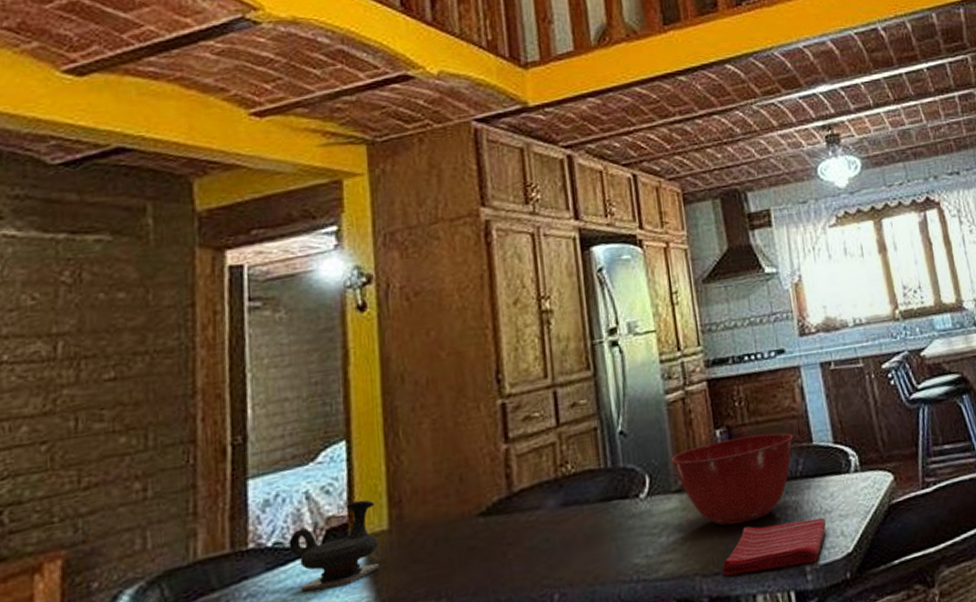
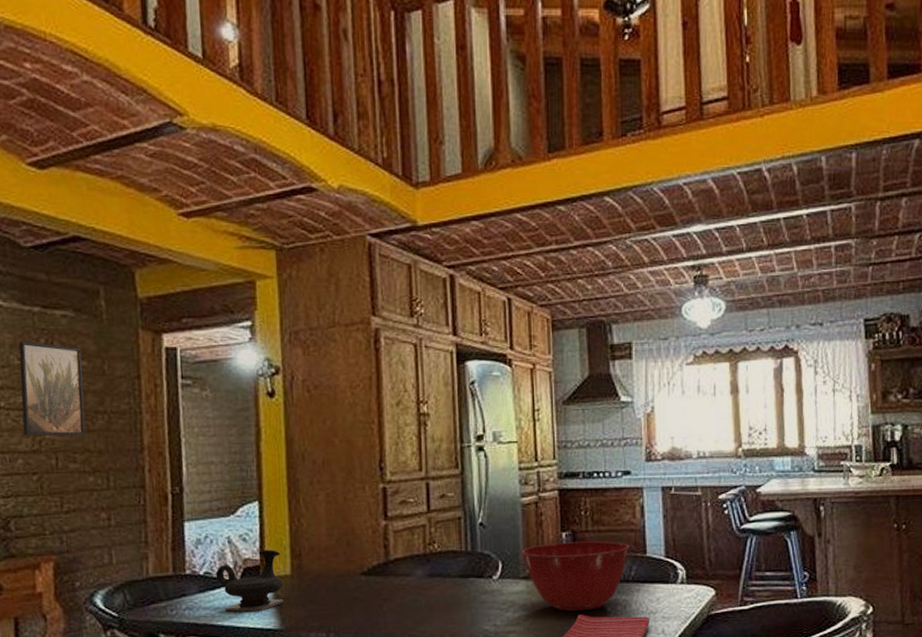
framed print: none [31,276,119,395] -> present [18,341,86,436]

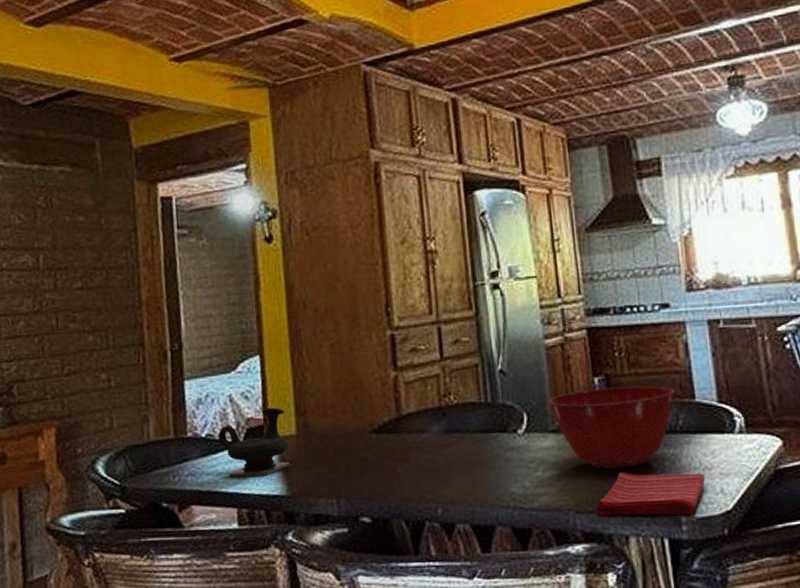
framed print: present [18,341,86,436] -> none [19,200,85,297]

